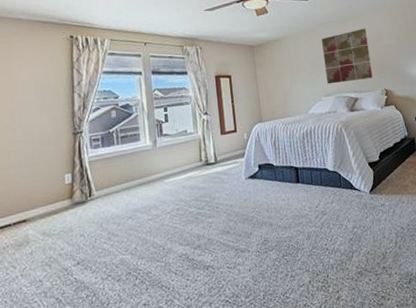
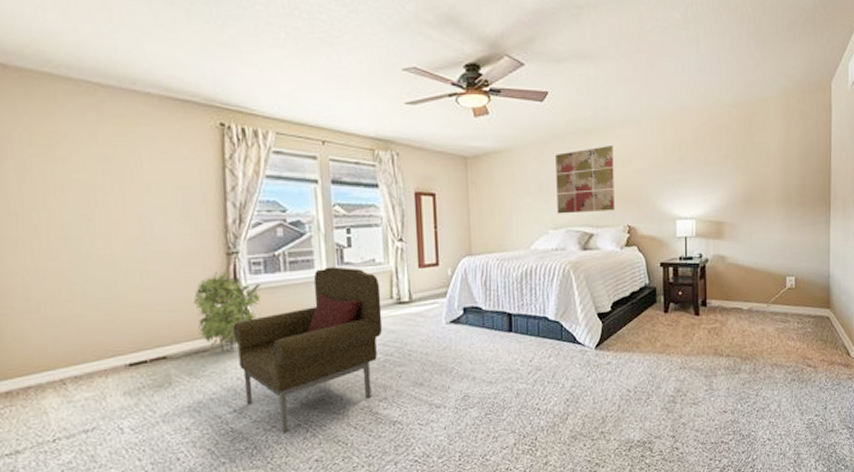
indoor plant: none [47,147,100,214] -> present [193,271,262,352]
armchair: none [77,138,195,281] -> present [233,267,383,433]

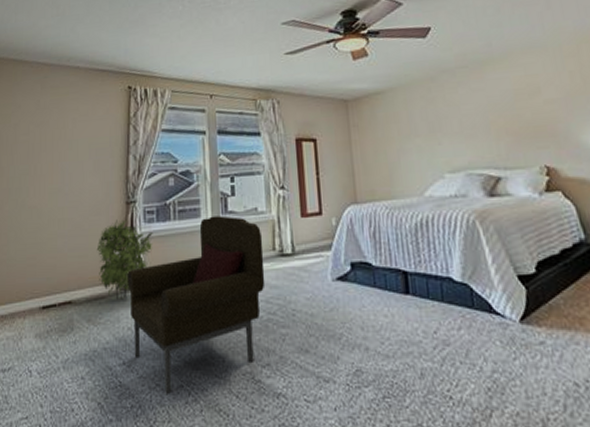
wall art: present [555,146,615,214] -> none [445,76,526,156]

